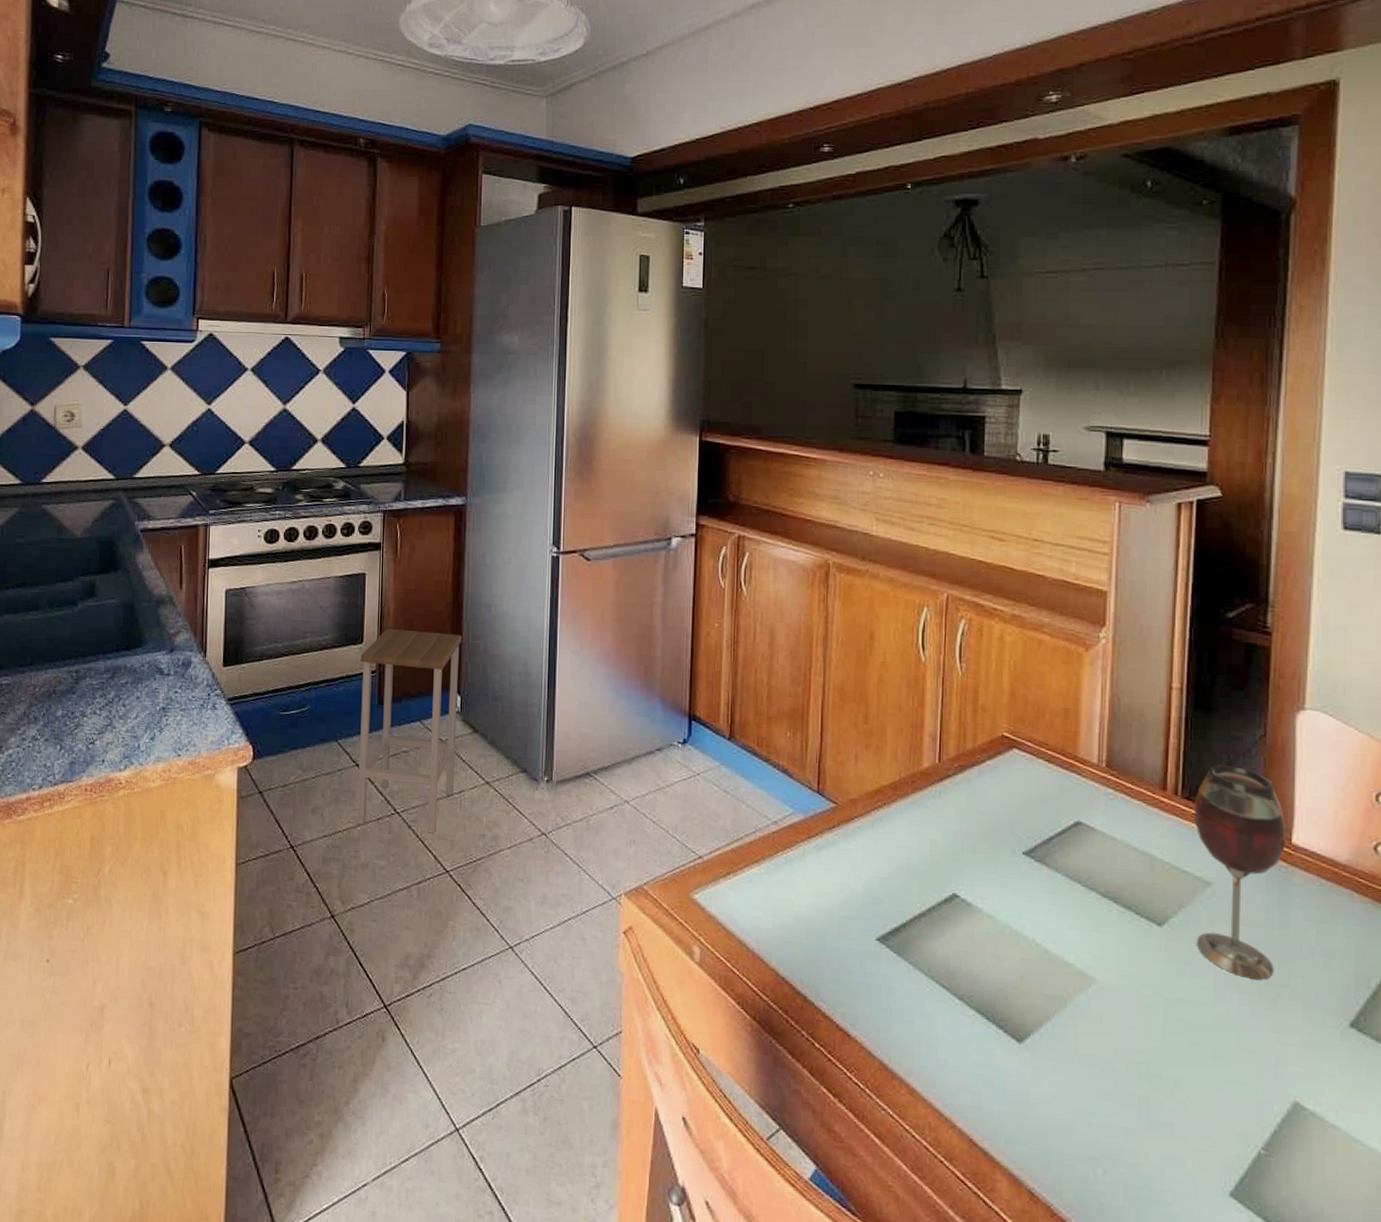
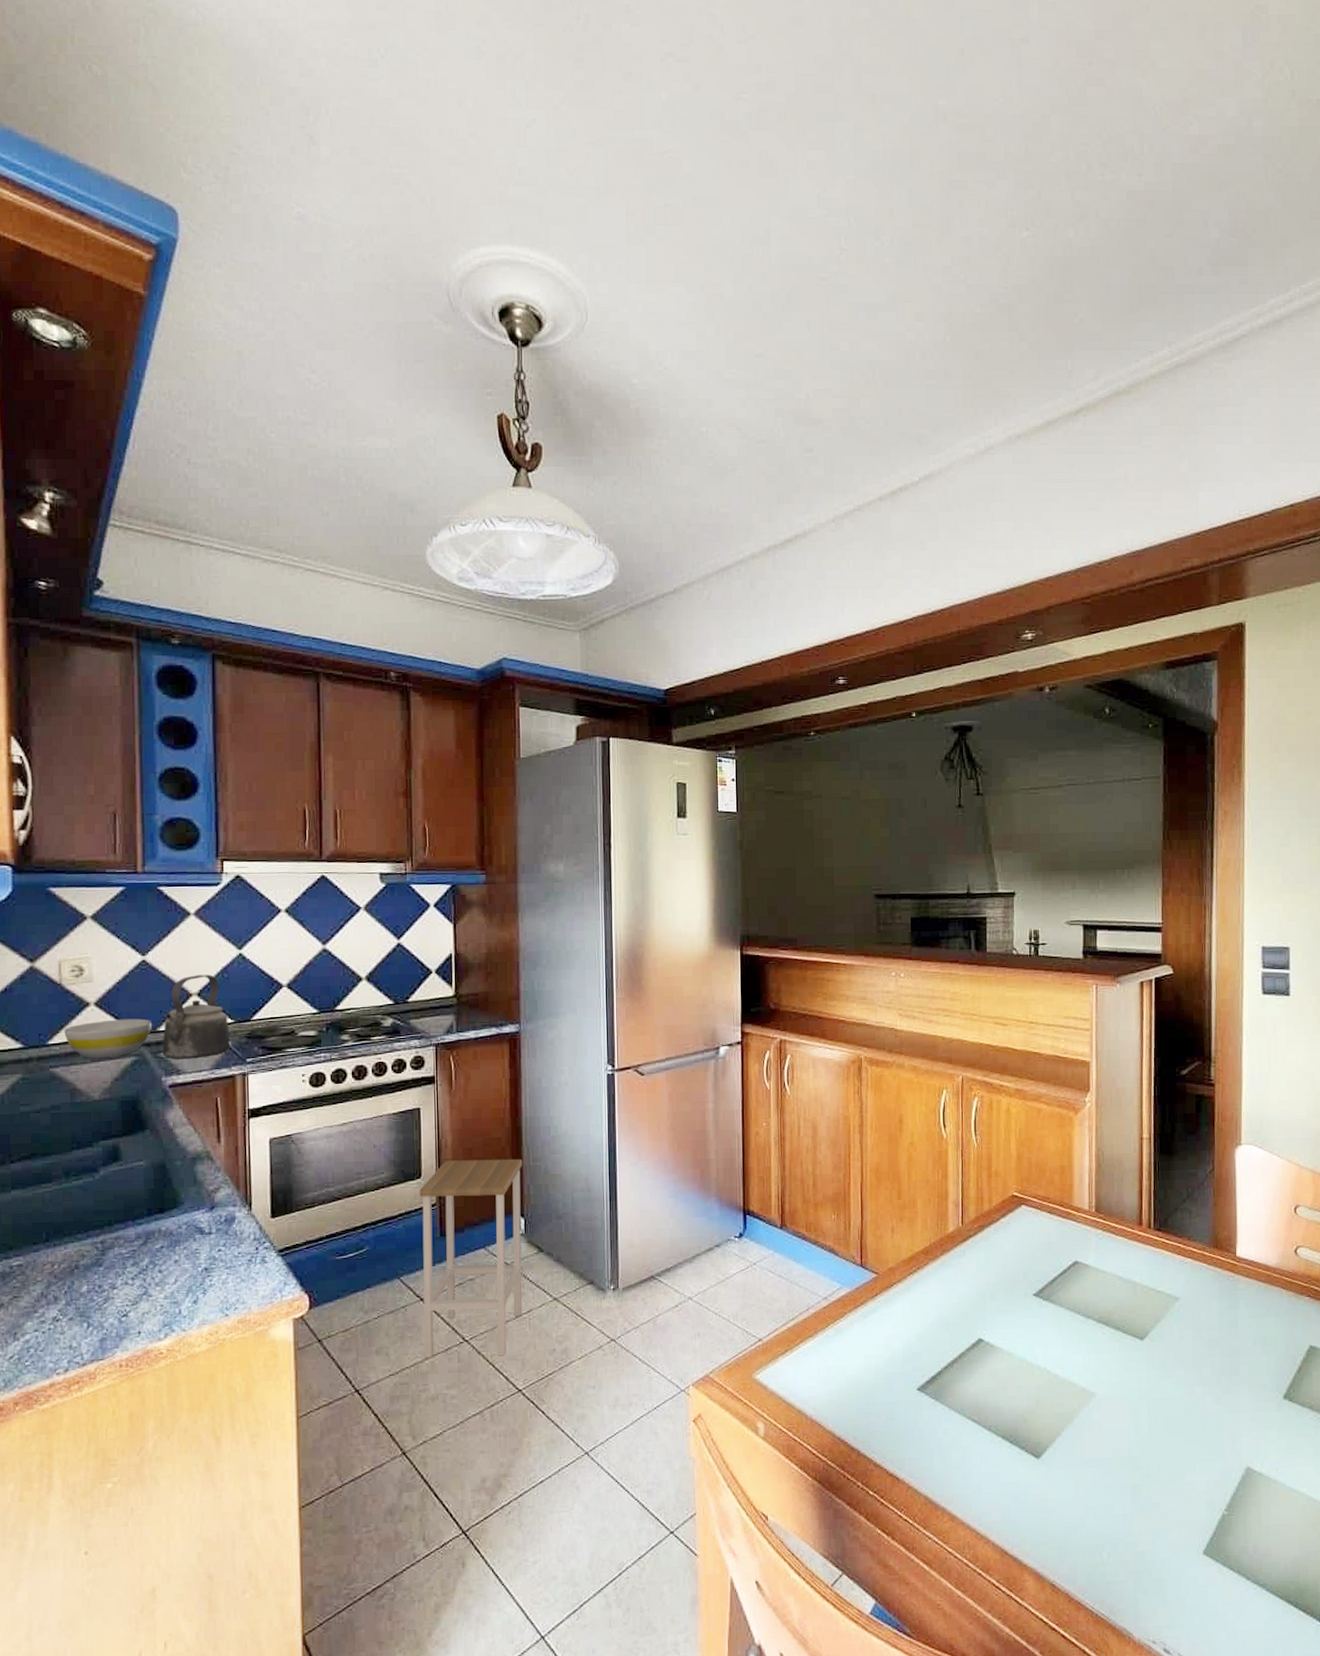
bowl: none [55,463,130,500] -> present [64,1018,153,1058]
kettle: none [136,427,196,506] -> present [162,975,230,1059]
wineglass: present [1193,764,1286,980] -> none [1163,1198,1232,1372]

